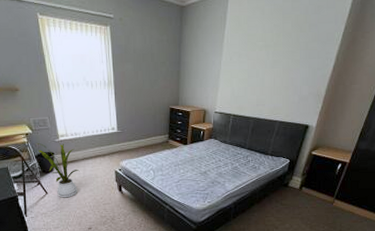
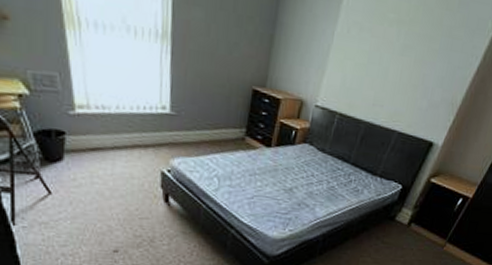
house plant: present [35,143,80,198] -> none [35,113,106,204]

